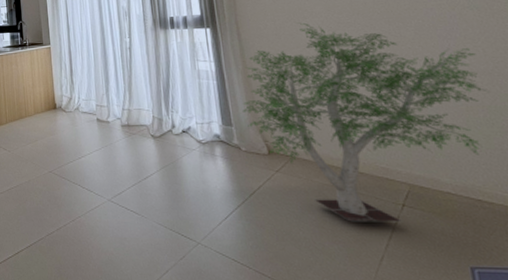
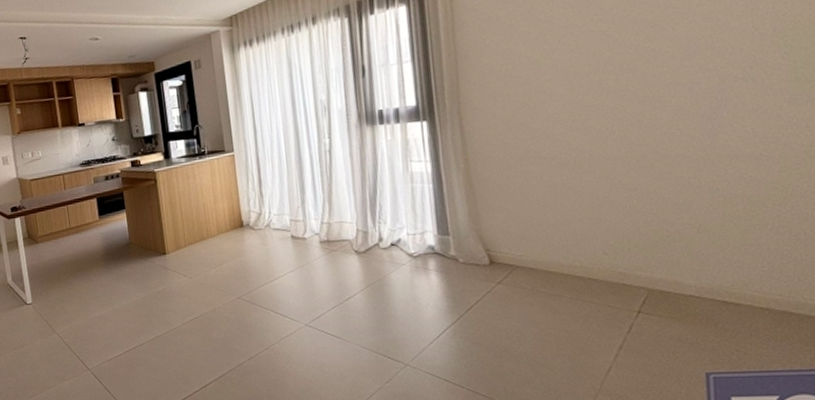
potted tree: present [243,22,490,222] -> none [462,108,754,333]

